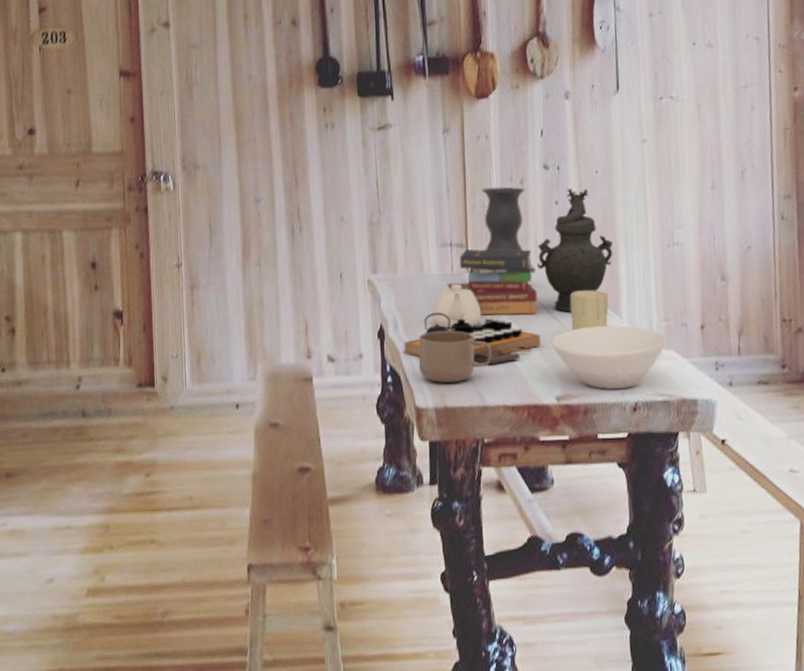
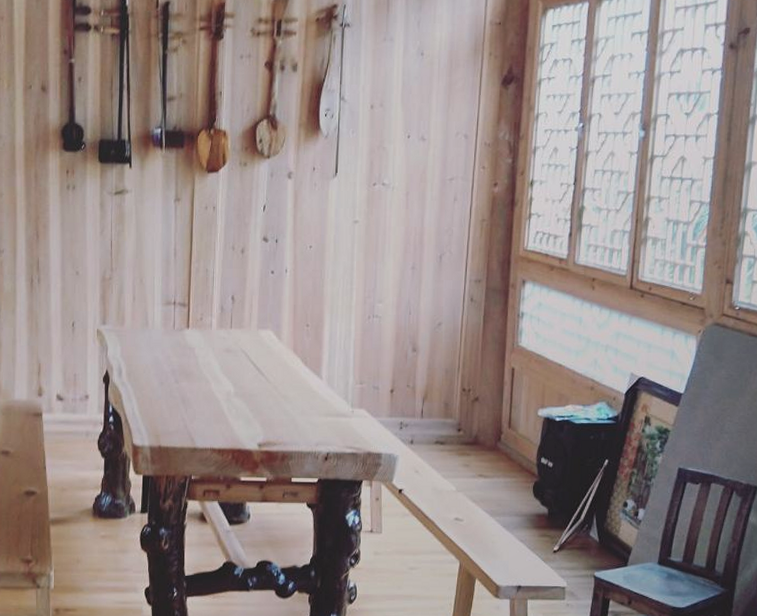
tea set: present [404,312,541,365] -> none [126,362,249,412]
cup: present [418,331,492,384] -> none [139,380,204,426]
teapot: present [432,285,482,329] -> none [154,339,198,378]
books: present [447,249,538,316] -> none [168,309,249,370]
vase: present [481,186,525,252] -> none [205,254,245,314]
incense burner: present [537,189,613,312] -> none [251,260,320,370]
bowl: present [551,325,667,389] -> none [258,384,360,440]
candle: present [570,290,609,331] -> none [276,352,312,387]

